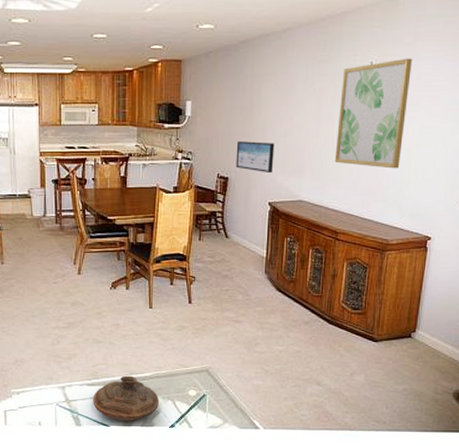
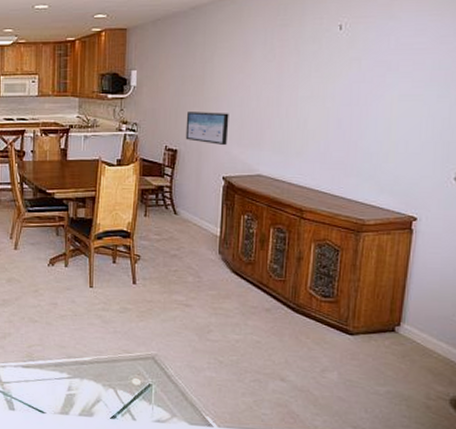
decorative bowl: present [93,375,159,422] -> none [28,358,99,409]
wall art: present [334,58,412,169] -> none [298,19,389,141]

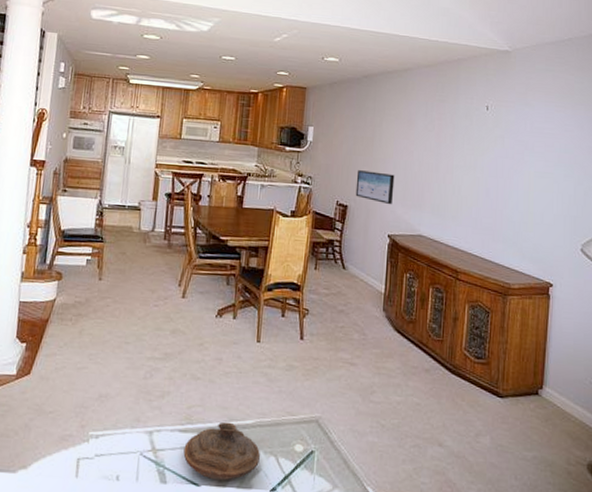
decorative bowl: none [28,358,99,409] -> present [183,421,260,481]

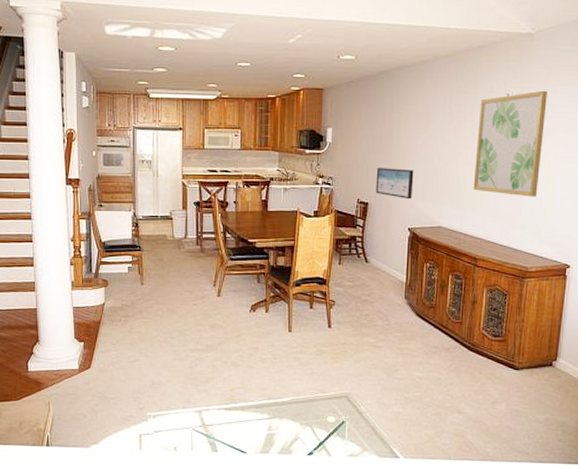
decorative bowl: present [183,421,260,481] -> none [230,400,297,448]
wall art: none [454,105,525,211] -> present [473,90,547,197]

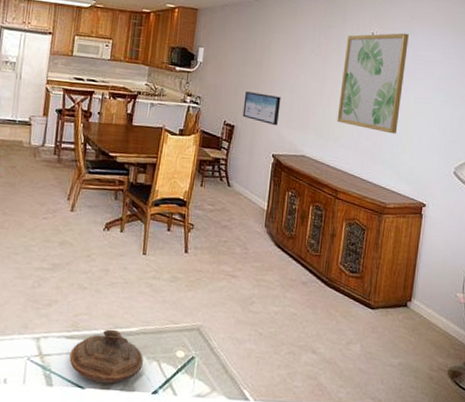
decorative bowl: none [230,400,297,448] -> present [69,329,143,384]

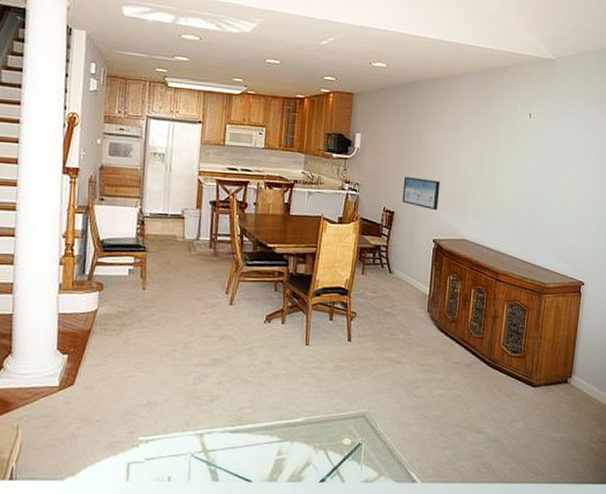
decorative bowl: present [69,329,143,384] -> none [234,421,310,475]
wall art: present [337,33,409,134] -> none [496,113,566,215]

